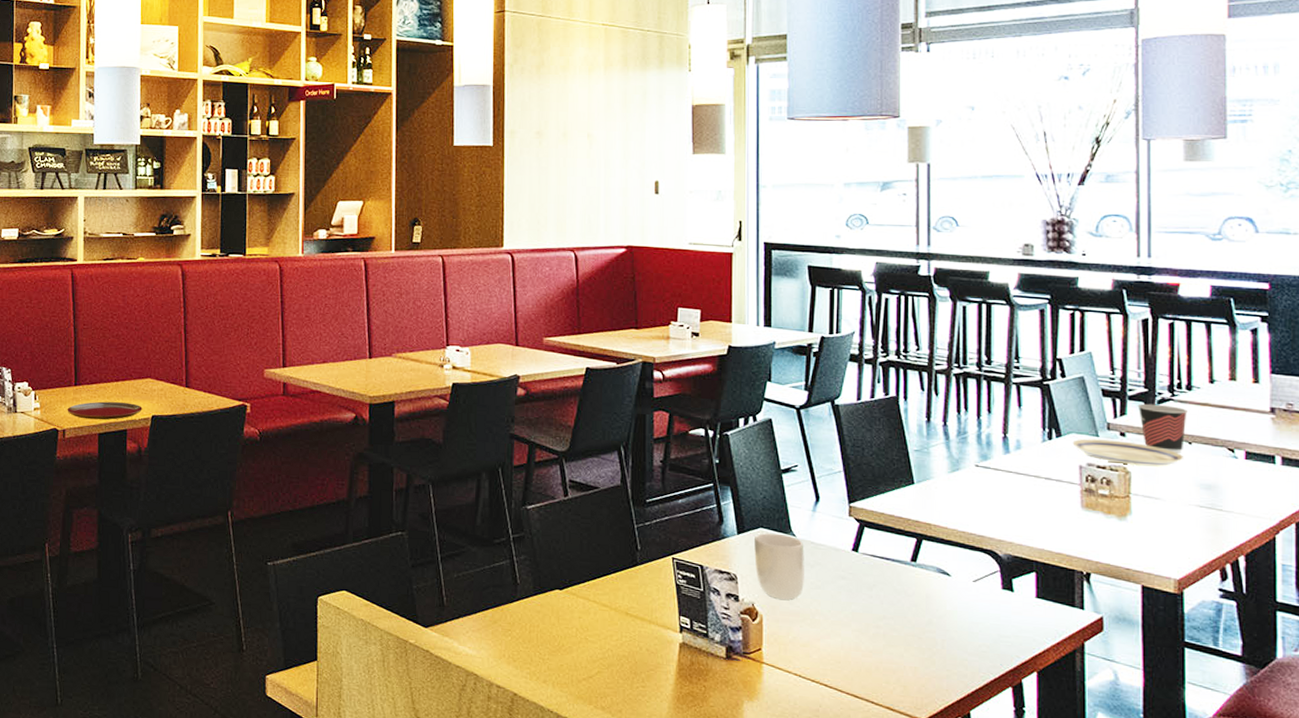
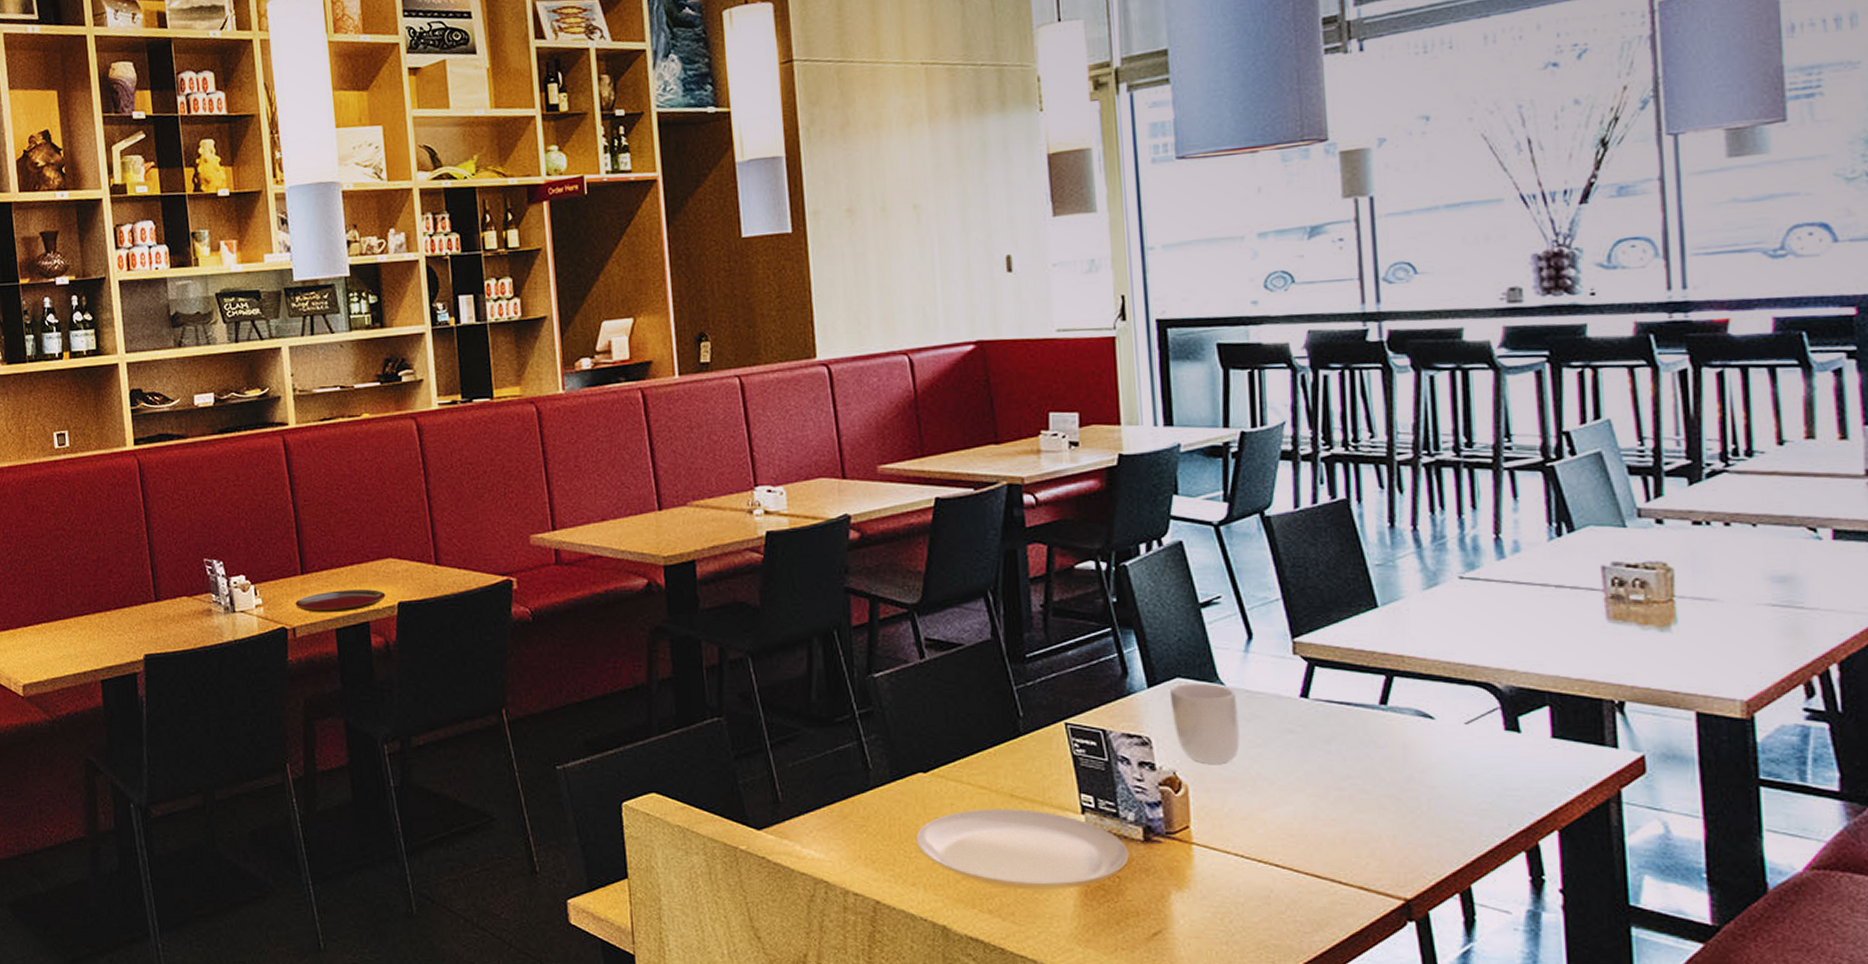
plate: none [549,623,714,695] -> present [915,809,1129,891]
plate: present [1072,439,1183,467] -> none [1590,530,1745,560]
cup: present [1137,403,1187,454] -> none [1678,478,1749,541]

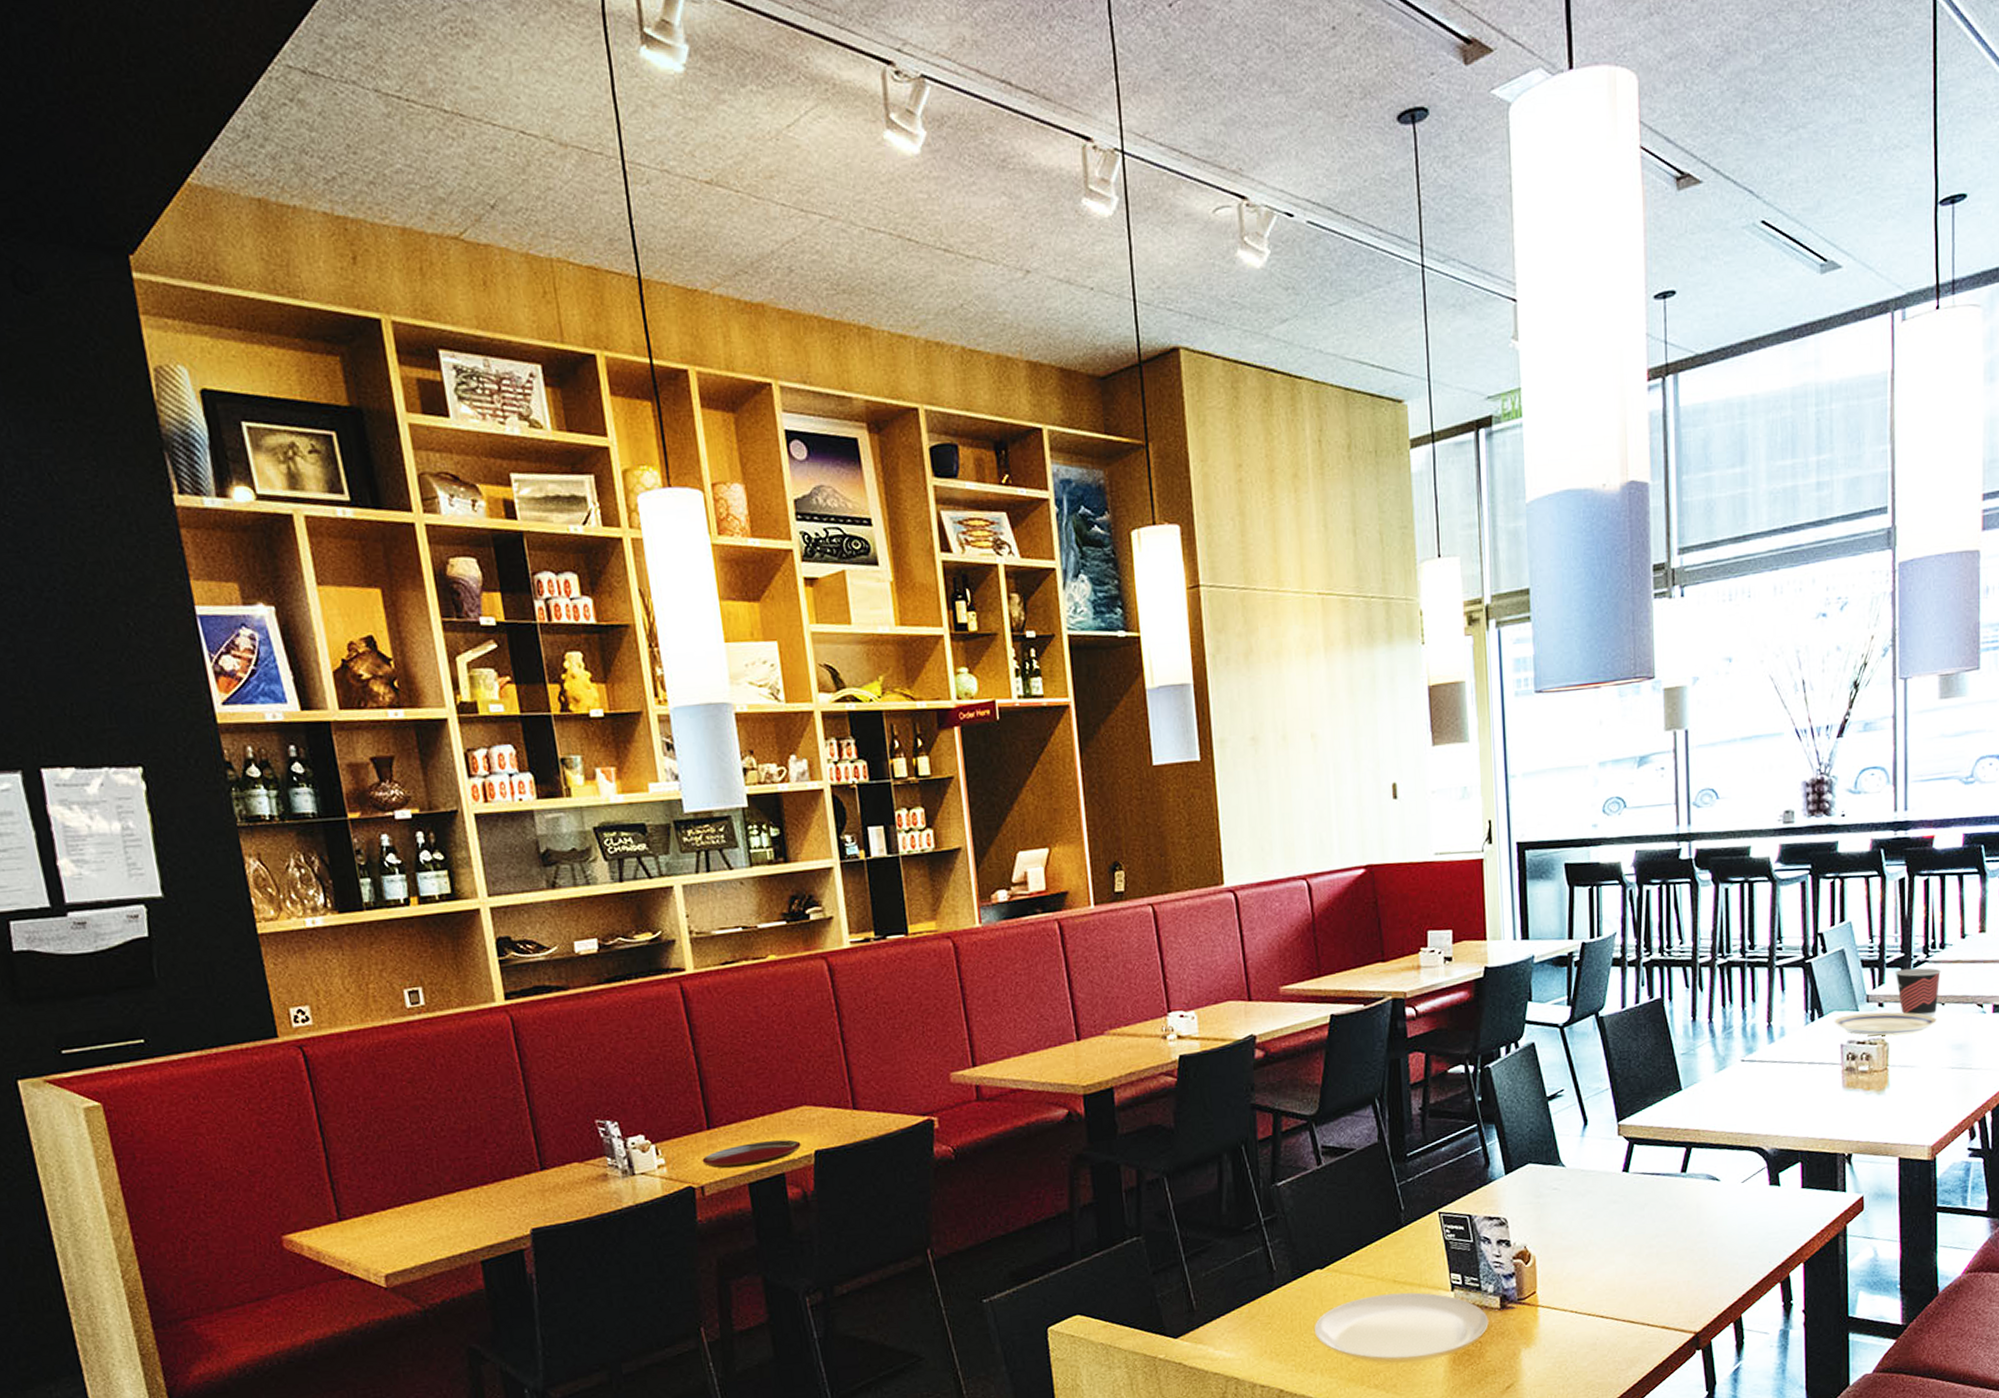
cup: present [1170,684,1241,765] -> none [1523,1167,1577,1237]
plate: none [1590,530,1745,560] -> present [1834,1012,1937,1037]
cup: none [1678,478,1749,541] -> present [1894,968,1941,1018]

